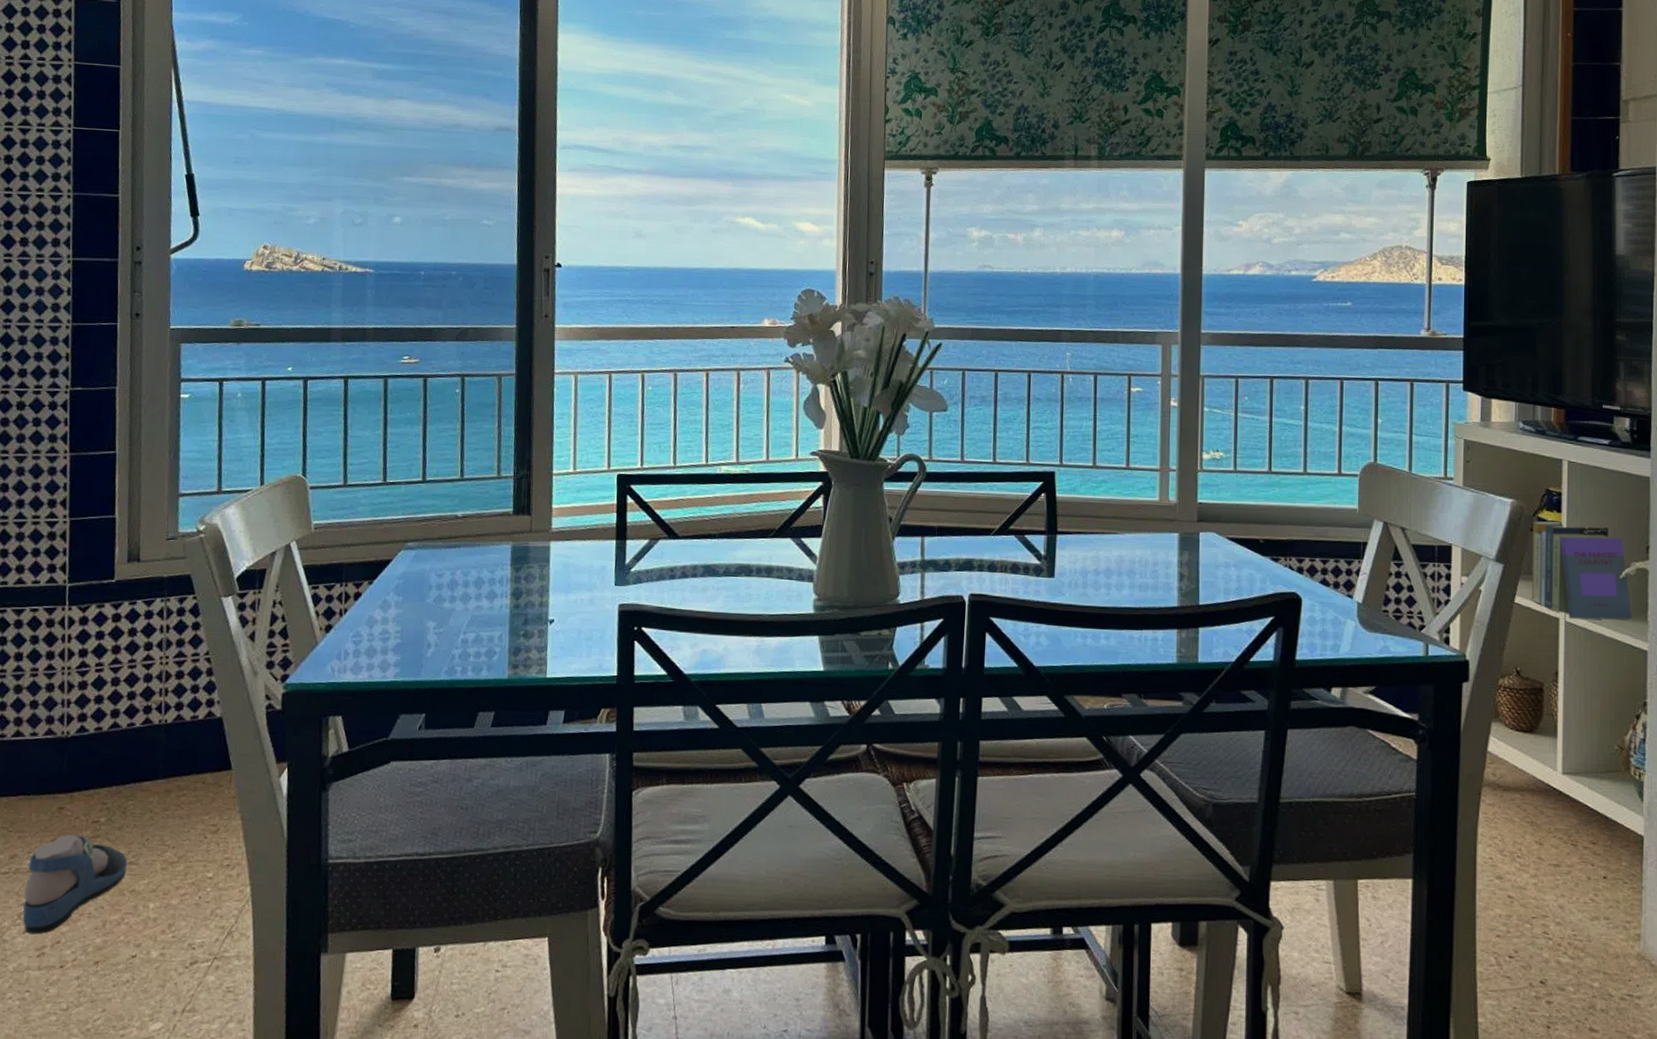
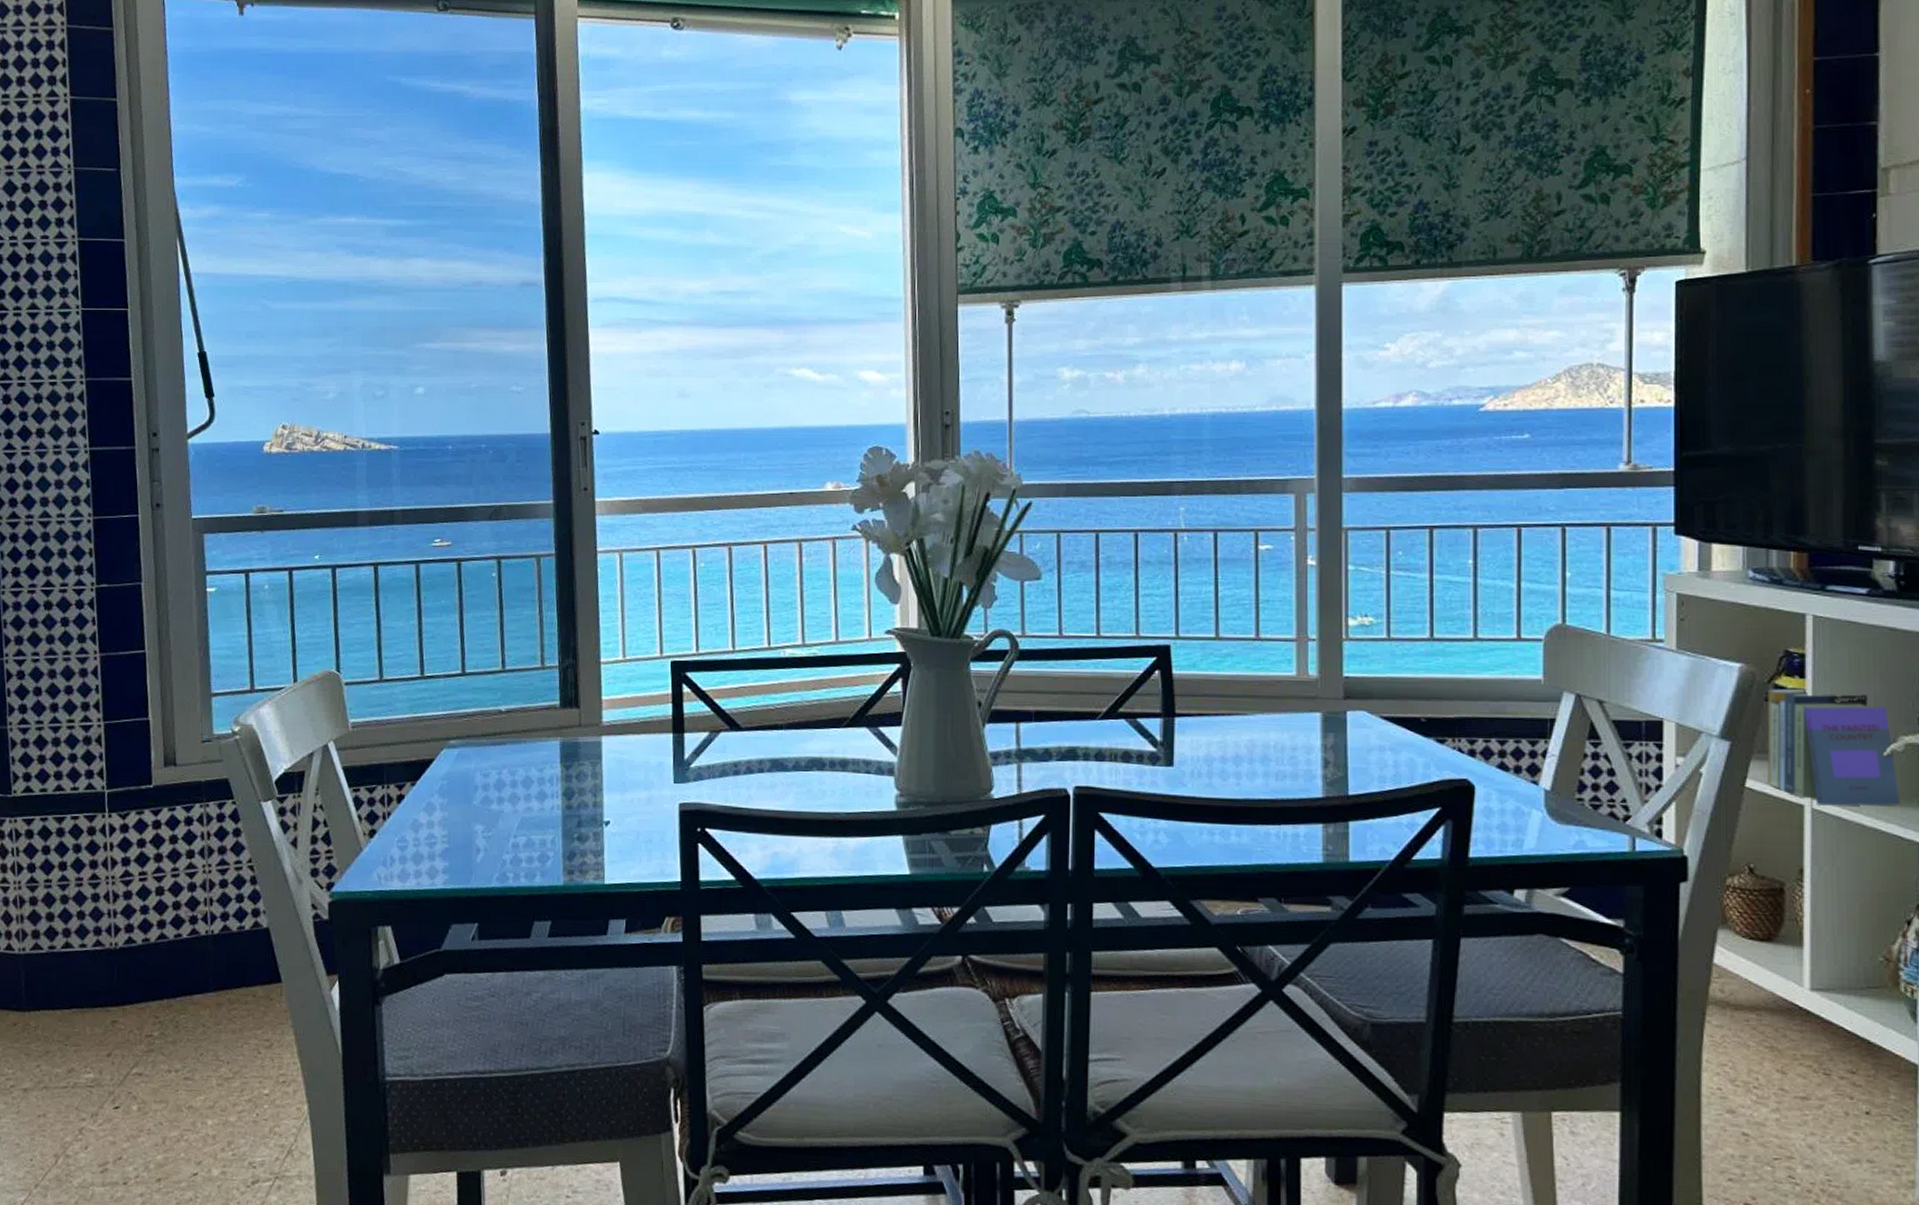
sandal: present [22,834,128,935] -> none [83,1048,183,1150]

